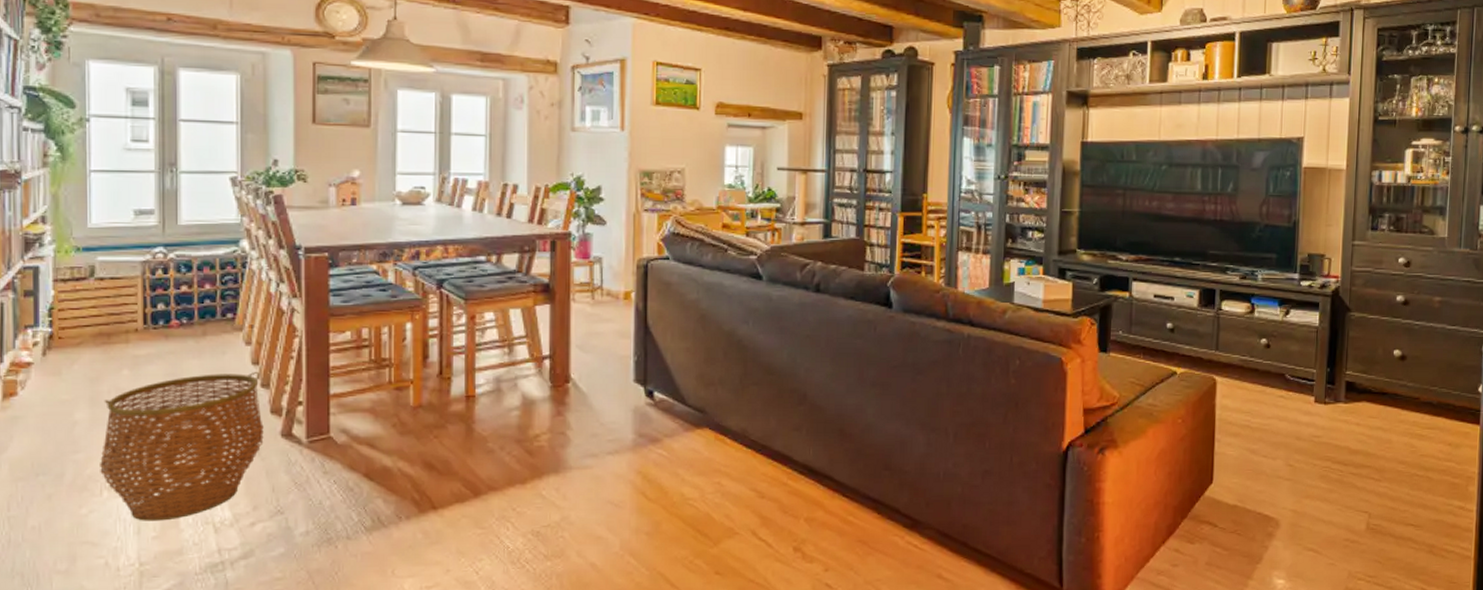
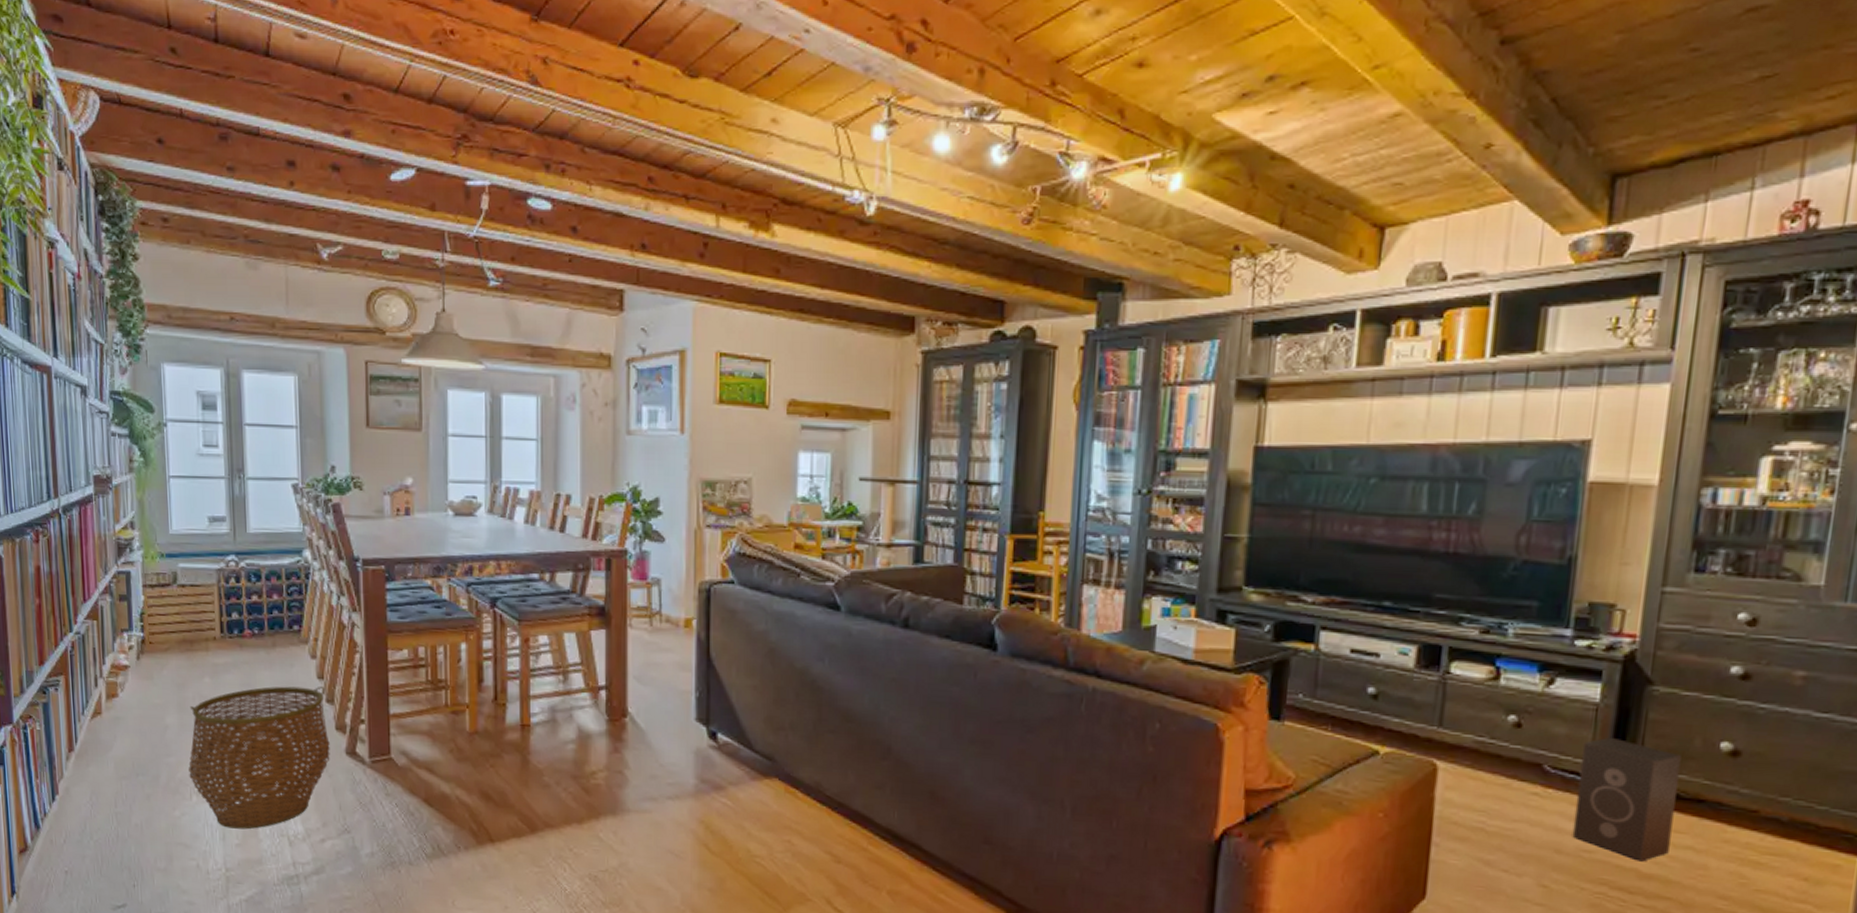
speaker: none [1306,351,1371,441] -> present [1572,737,1681,862]

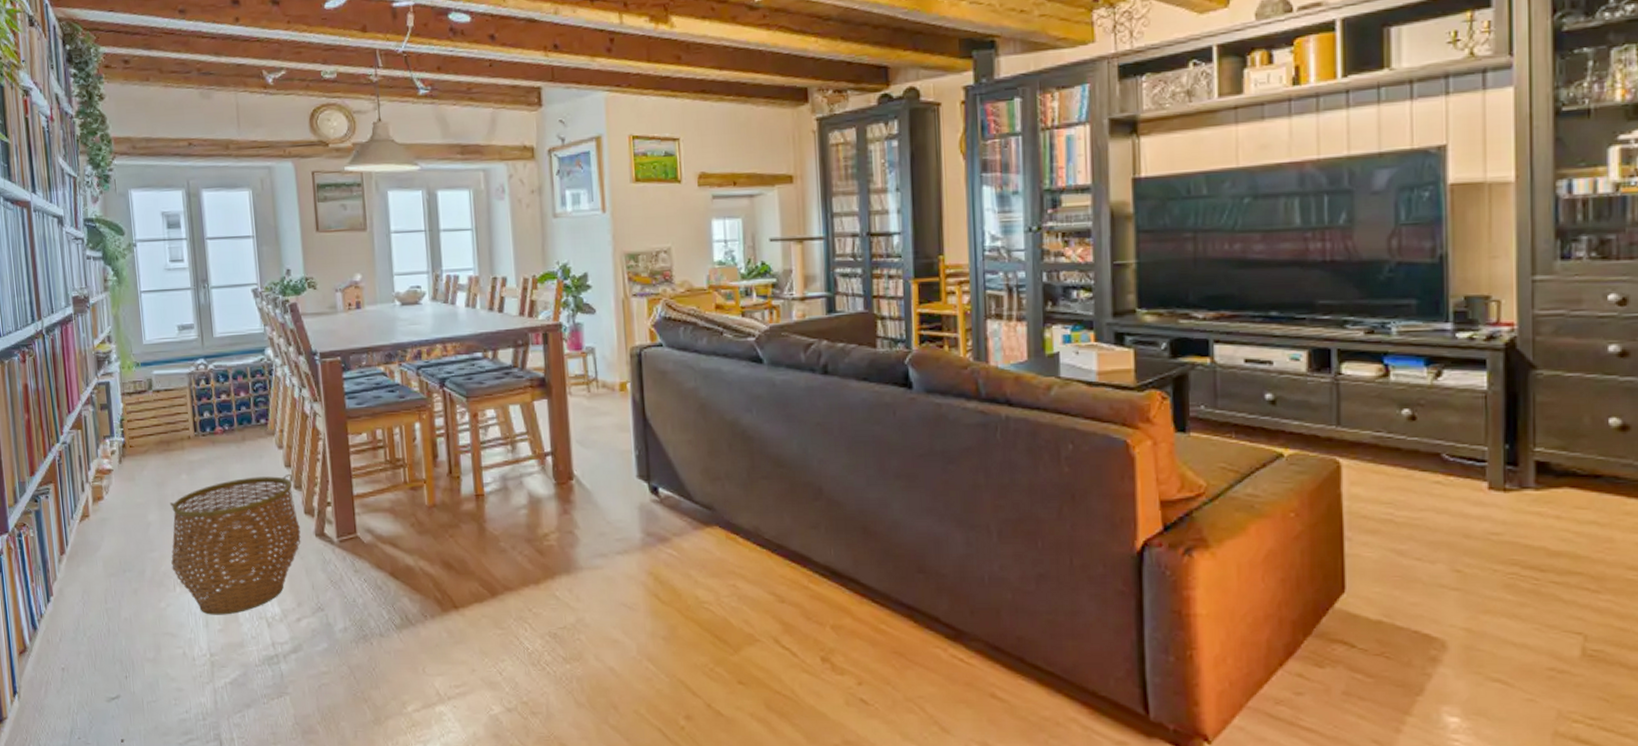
speaker: present [1572,737,1681,862] -> none [1477,422,1574,540]

